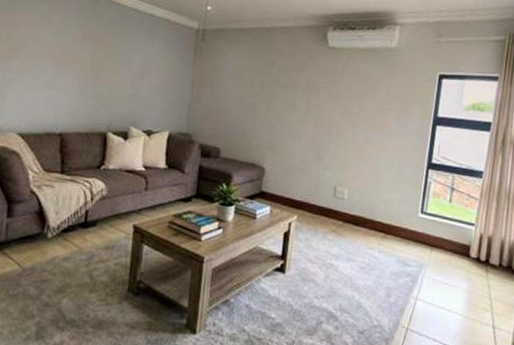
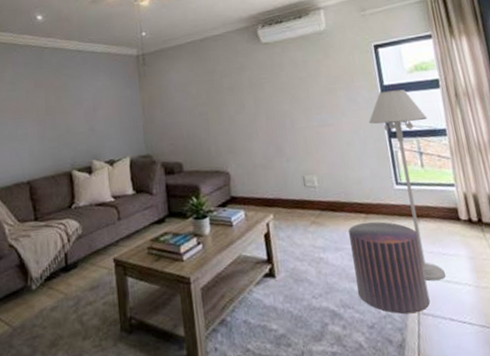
pouf: none [358,240,428,329] -> present [348,221,430,314]
floor lamp: none [412,122,469,305] -> present [368,89,446,281]

